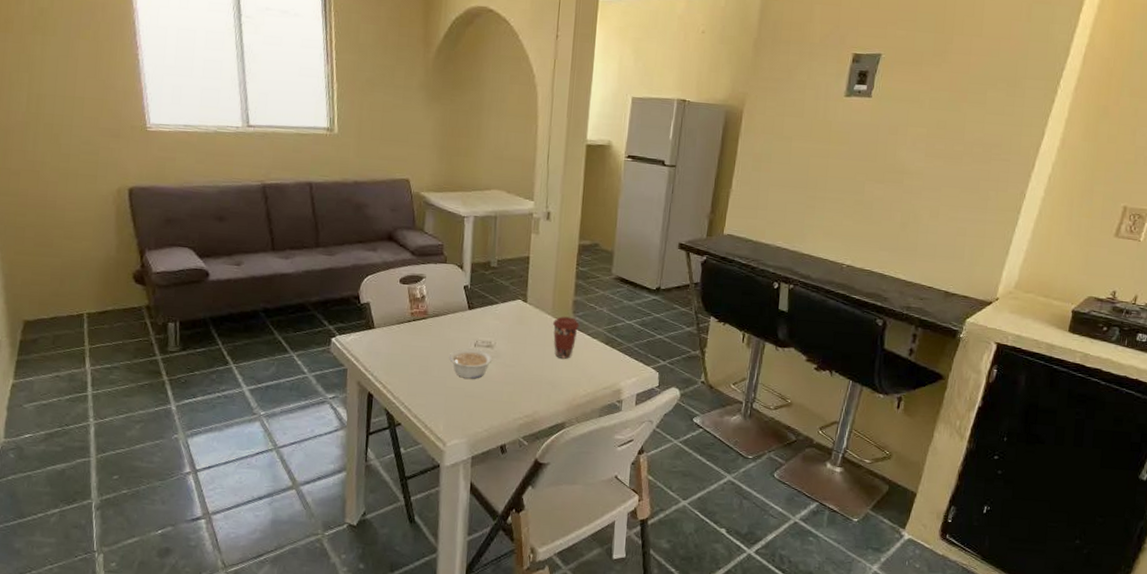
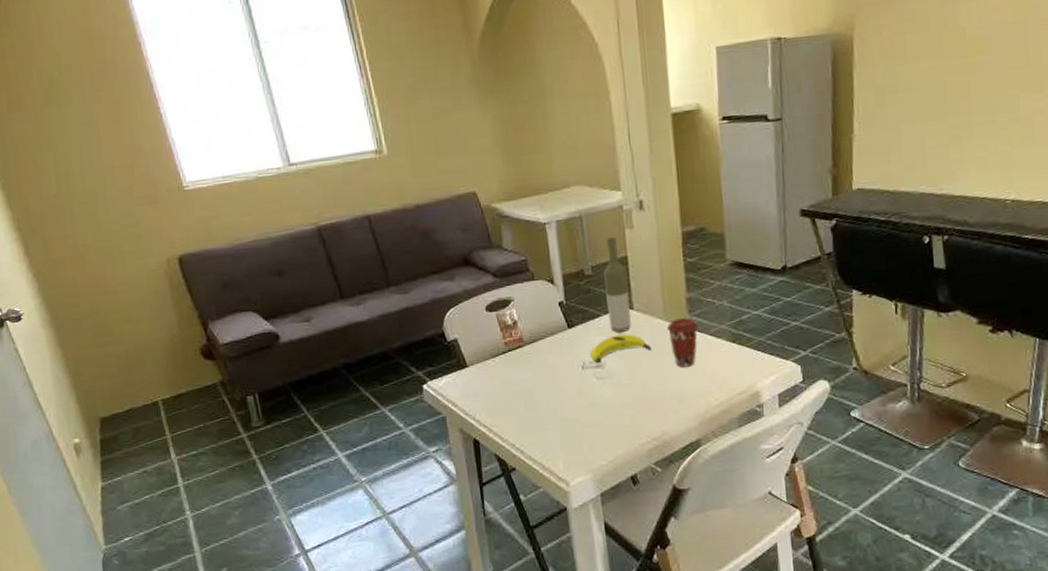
legume: present [448,347,493,379] -> none [555,370,605,407]
banana: none [482,321,537,343] -> present [589,334,651,363]
bottle: none [504,238,527,320] -> present [603,237,631,332]

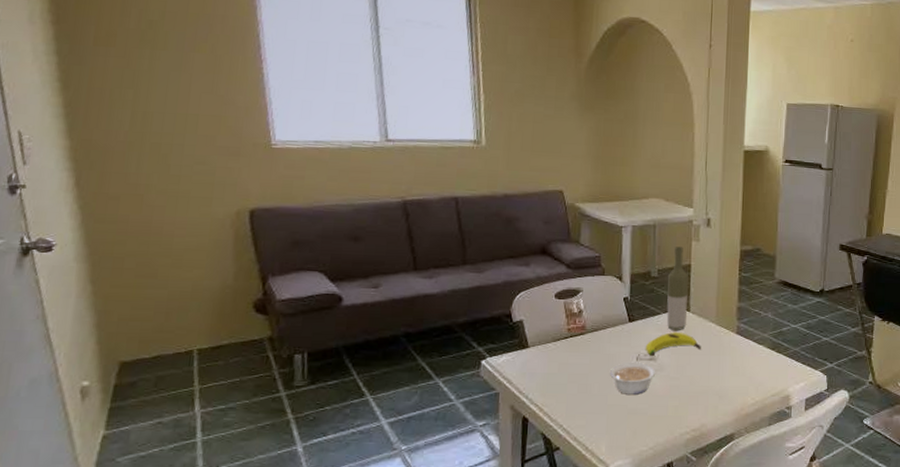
legume: none [555,370,605,407] -> present [609,362,656,395]
coffee cup: present [666,318,699,367] -> none [717,324,745,367]

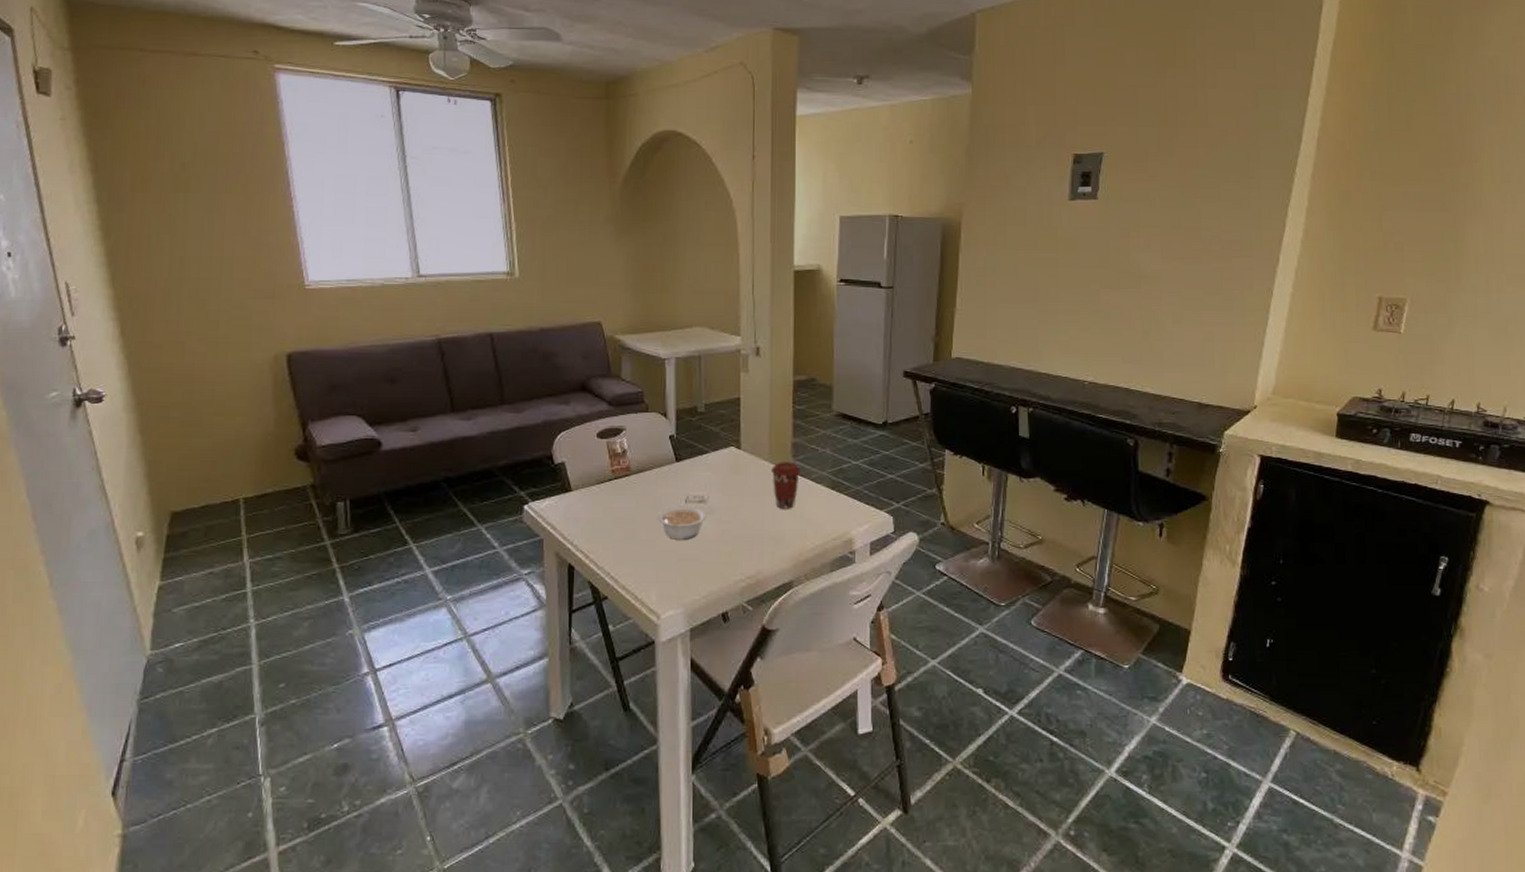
banana: present [645,332,701,356] -> none [694,472,754,498]
bottle: present [666,246,688,330] -> none [715,379,738,469]
coffee cup: none [717,324,745,367] -> present [770,462,801,509]

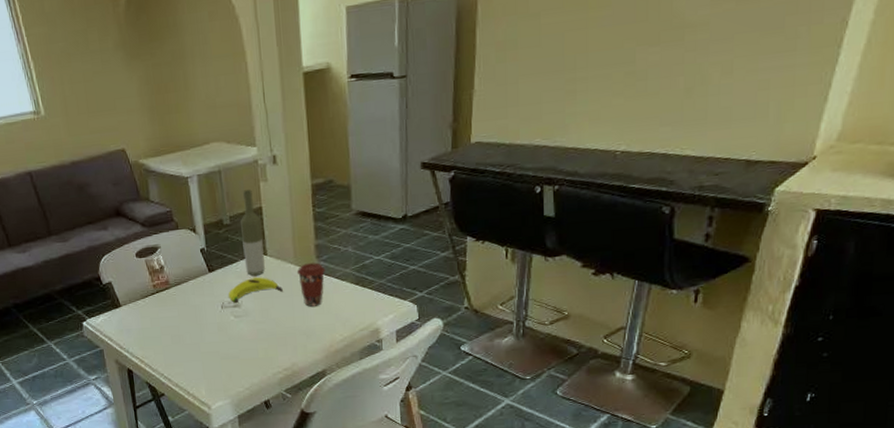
legume: present [657,504,707,540] -> none [198,310,242,342]
banana: none [694,472,754,498] -> present [228,277,283,303]
bottle: none [715,379,738,469] -> present [240,190,265,276]

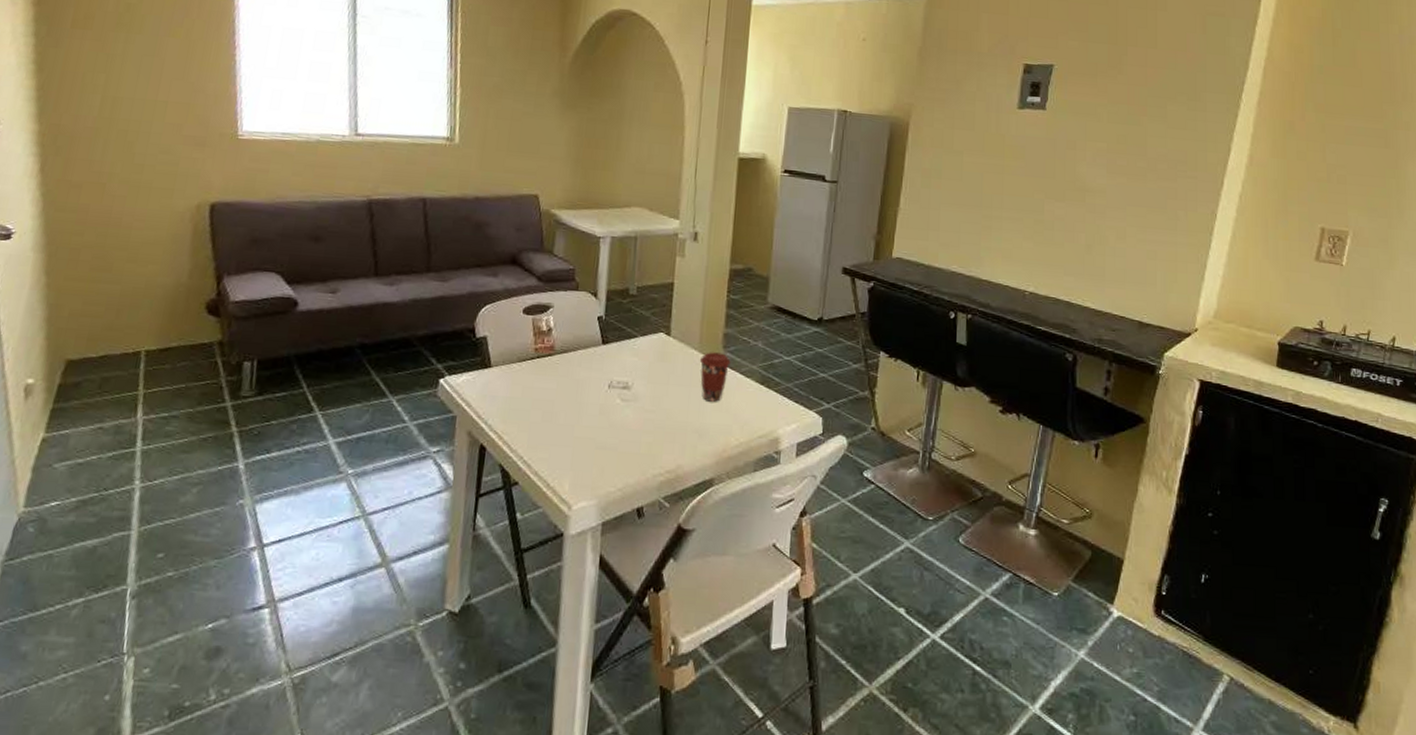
banana: present [228,277,283,303] -> none [618,358,681,384]
bottle: present [240,190,265,276] -> none [644,262,670,357]

